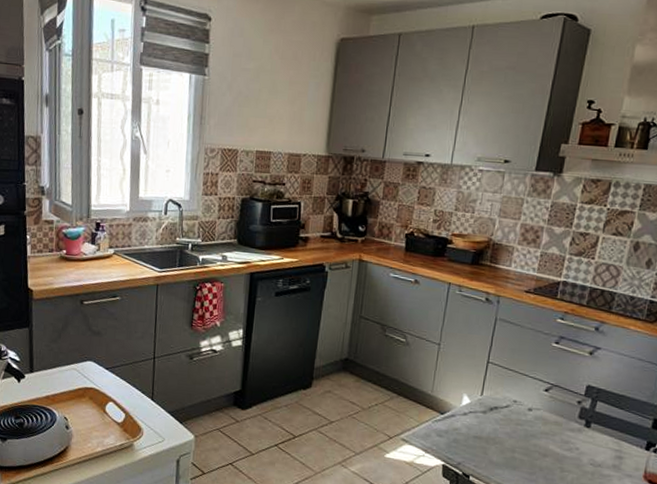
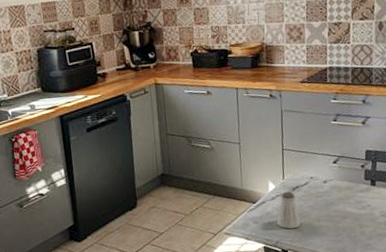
saltshaker: none [463,410,493,453] -> present [276,191,301,229]

